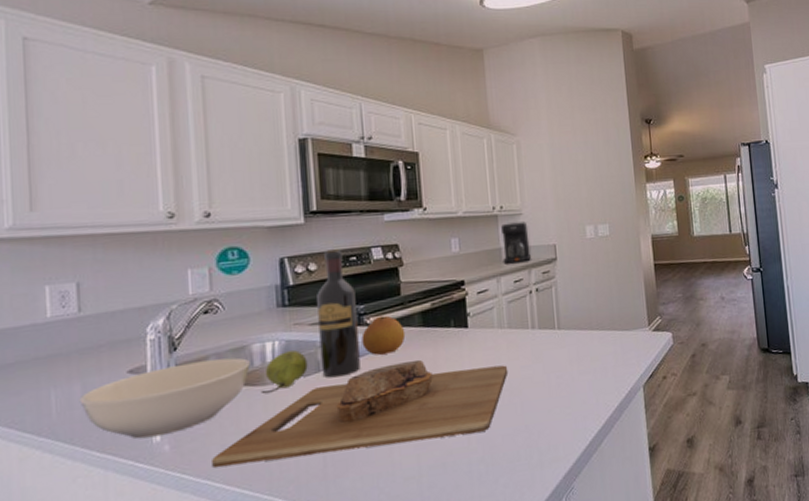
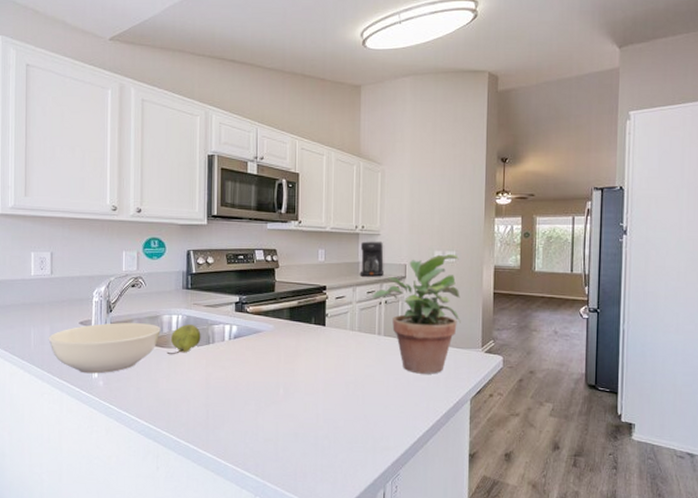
cutting board: present [212,359,509,469] -> none [130,346,355,414]
wine bottle: present [317,249,360,378] -> none [211,248,240,351]
fruit: present [361,315,406,355] -> none [242,306,276,338]
potted plant: none [519,227,623,367] -> present [372,254,461,374]

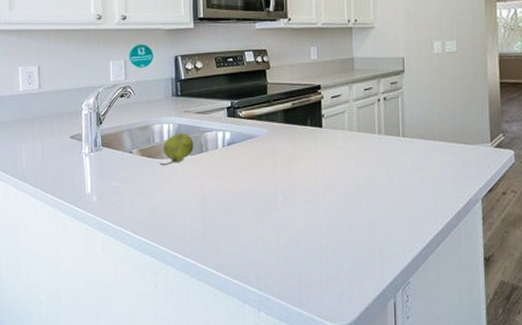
bowl: present [48,322,161,374] -> none [39,134,152,189]
coffee maker: present [359,241,384,277] -> none [355,35,380,73]
potted plant: present [372,254,461,374] -> none [369,44,466,174]

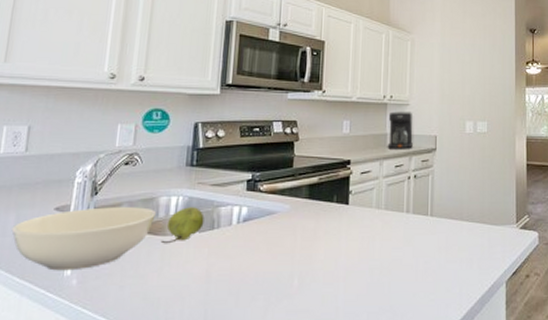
bowl: none [39,134,152,189] -> present [11,207,156,271]
coffee maker: none [355,35,380,73] -> present [387,111,413,149]

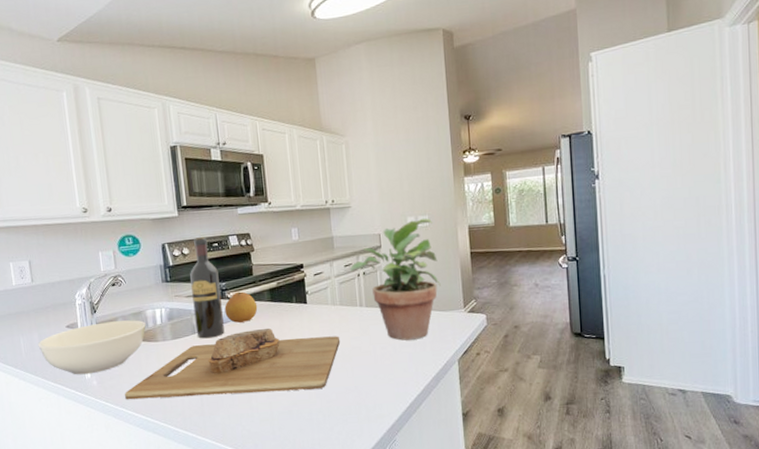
cutting board: none [109,229,381,308] -> present [125,328,341,400]
fruit: present [160,207,205,244] -> none [154,316,187,349]
wine bottle: none [215,120,254,236] -> present [190,237,225,339]
fruit: none [253,184,293,220] -> present [224,291,258,323]
coffee maker: present [387,111,413,149] -> none [333,214,359,251]
potted plant: none [400,125,494,255] -> present [349,218,441,341]

